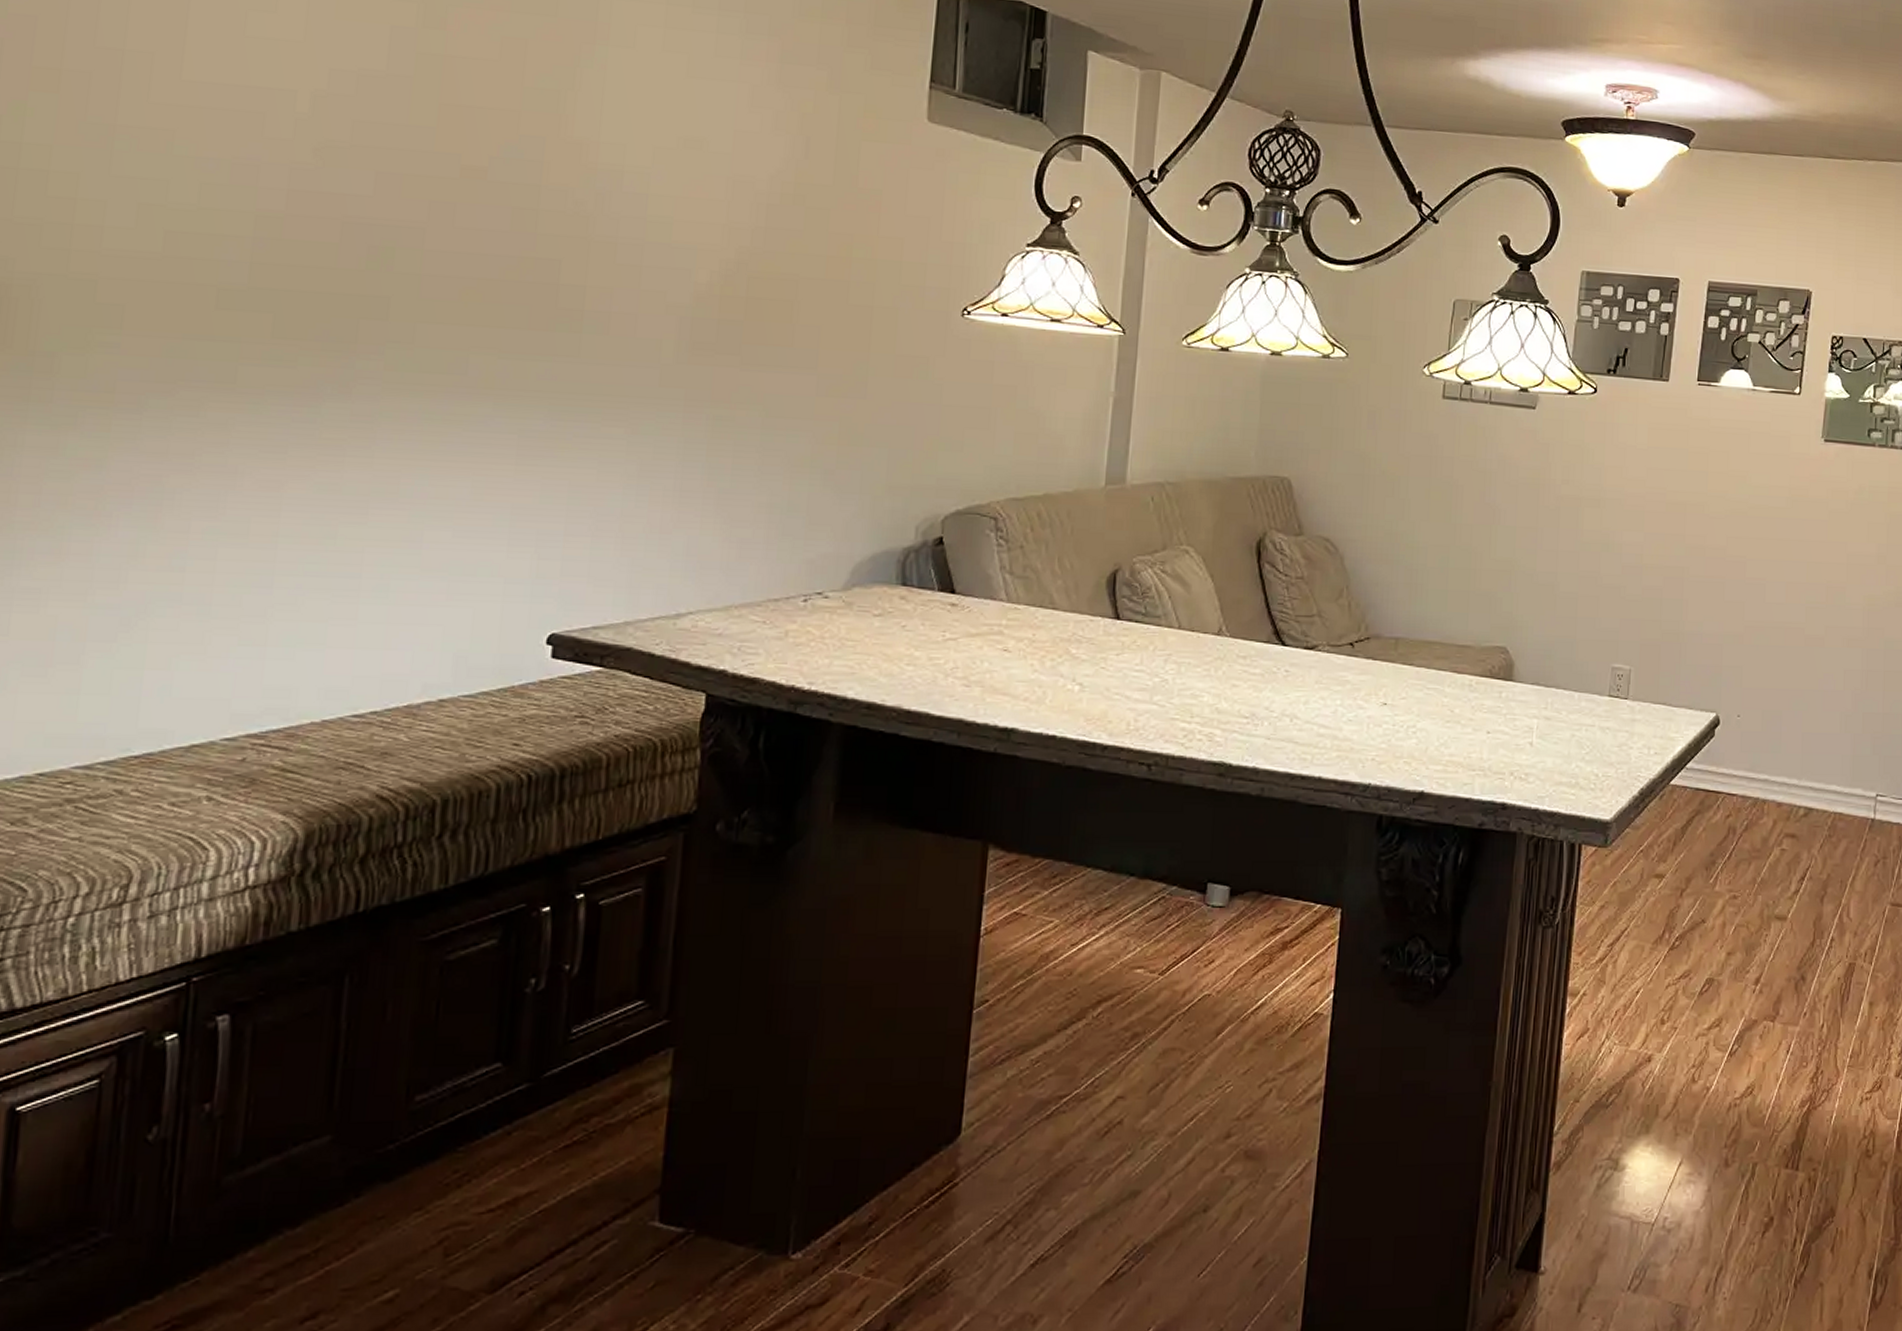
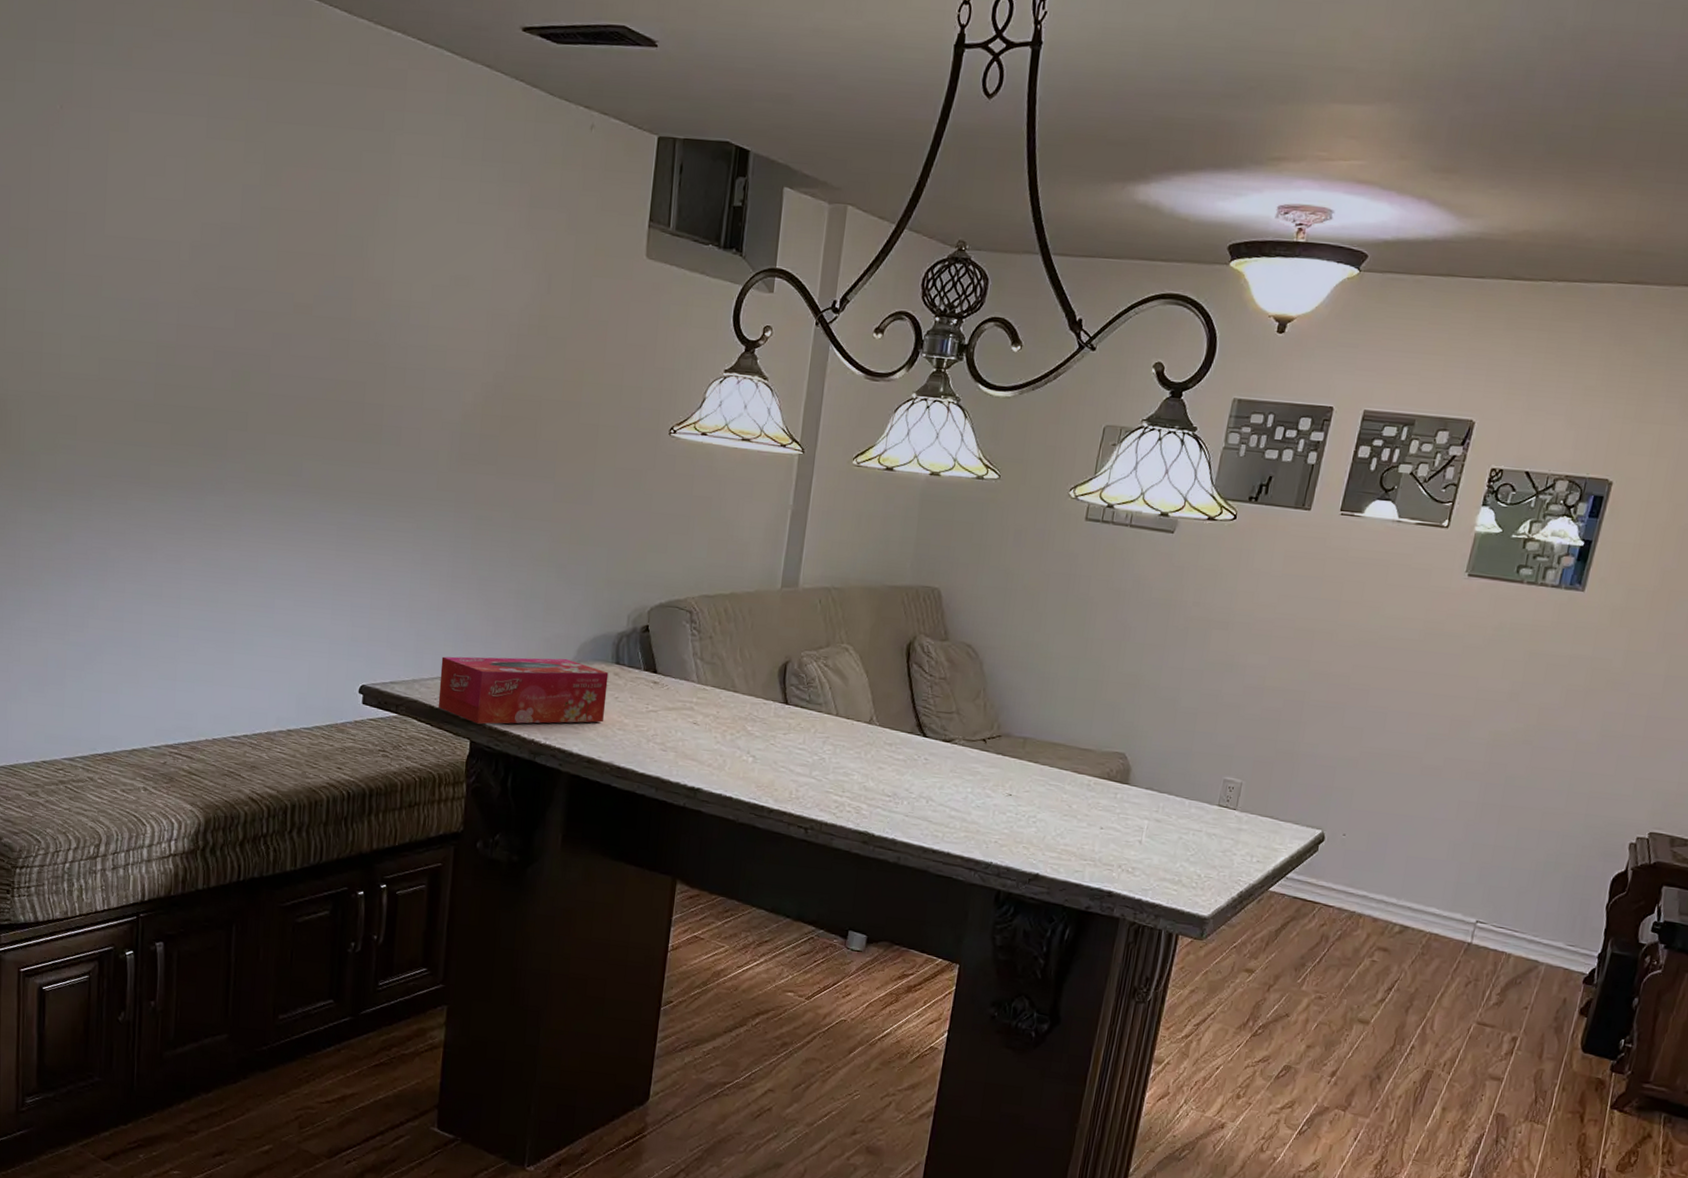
tissue box: none [660,582,893,672] -> present [438,656,609,724]

